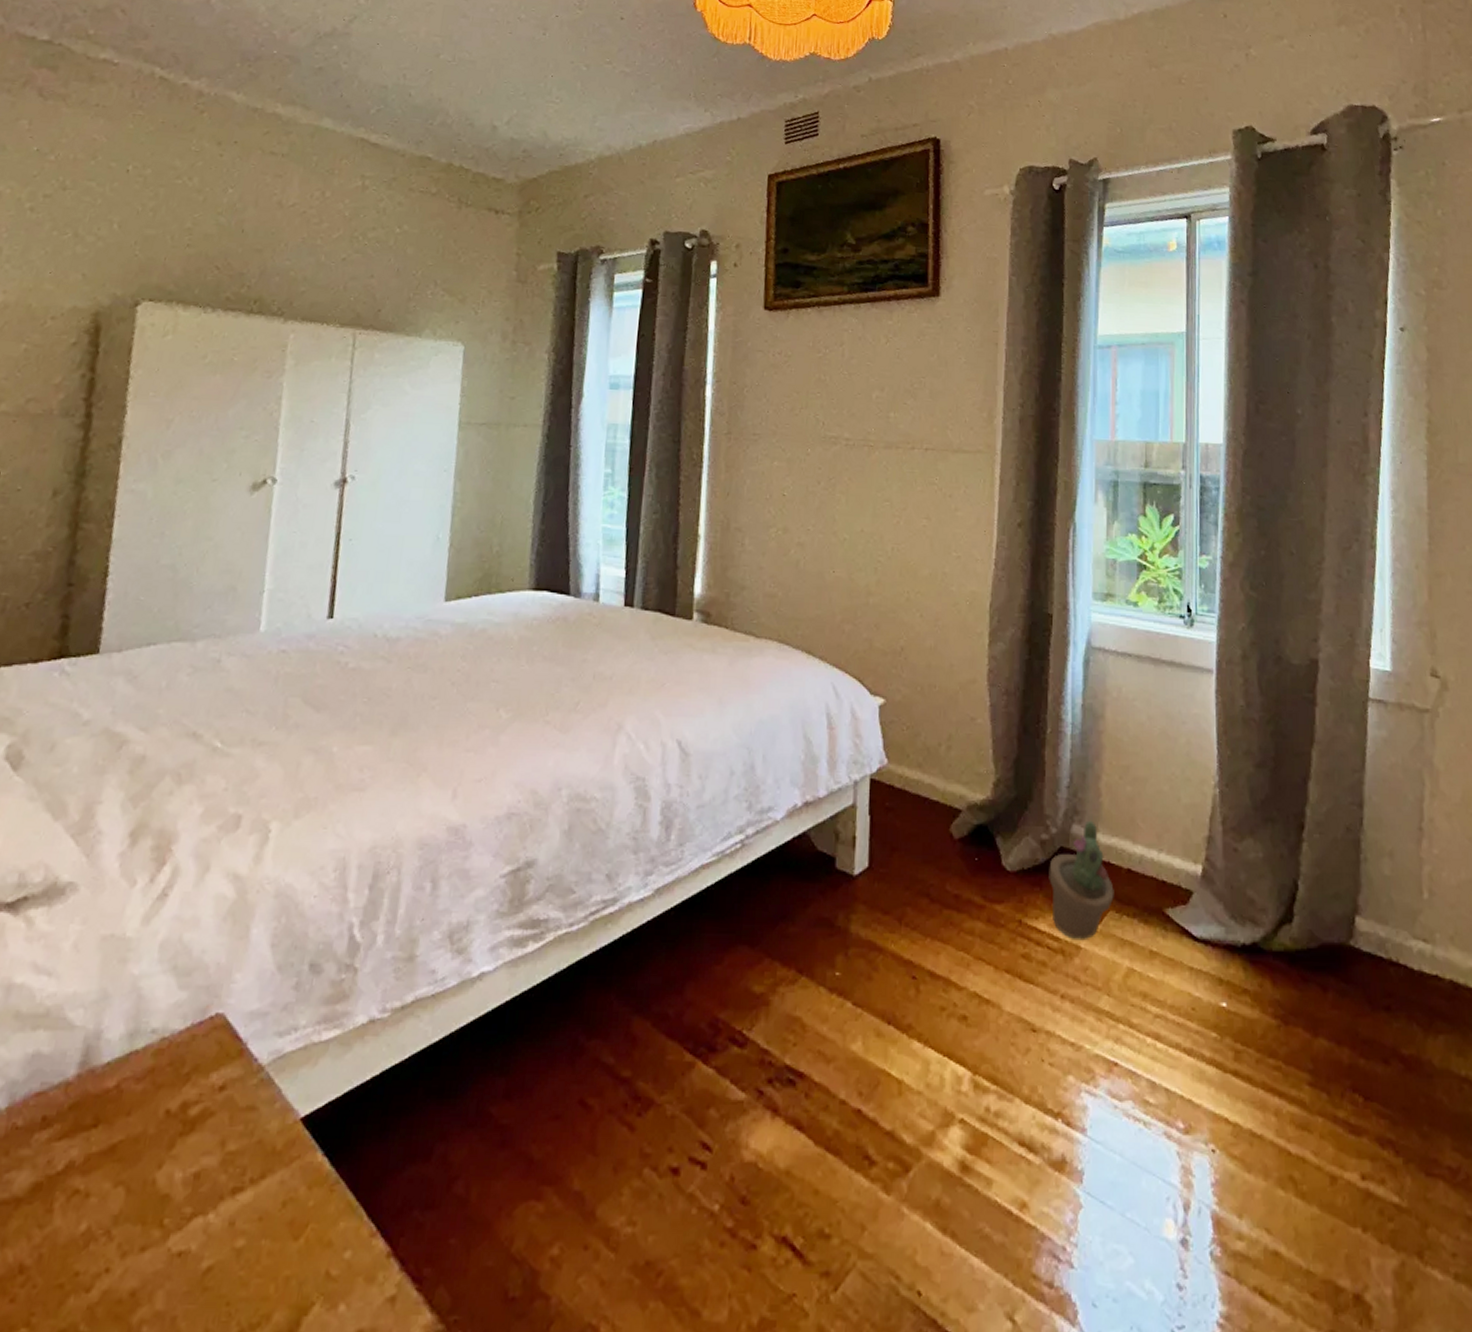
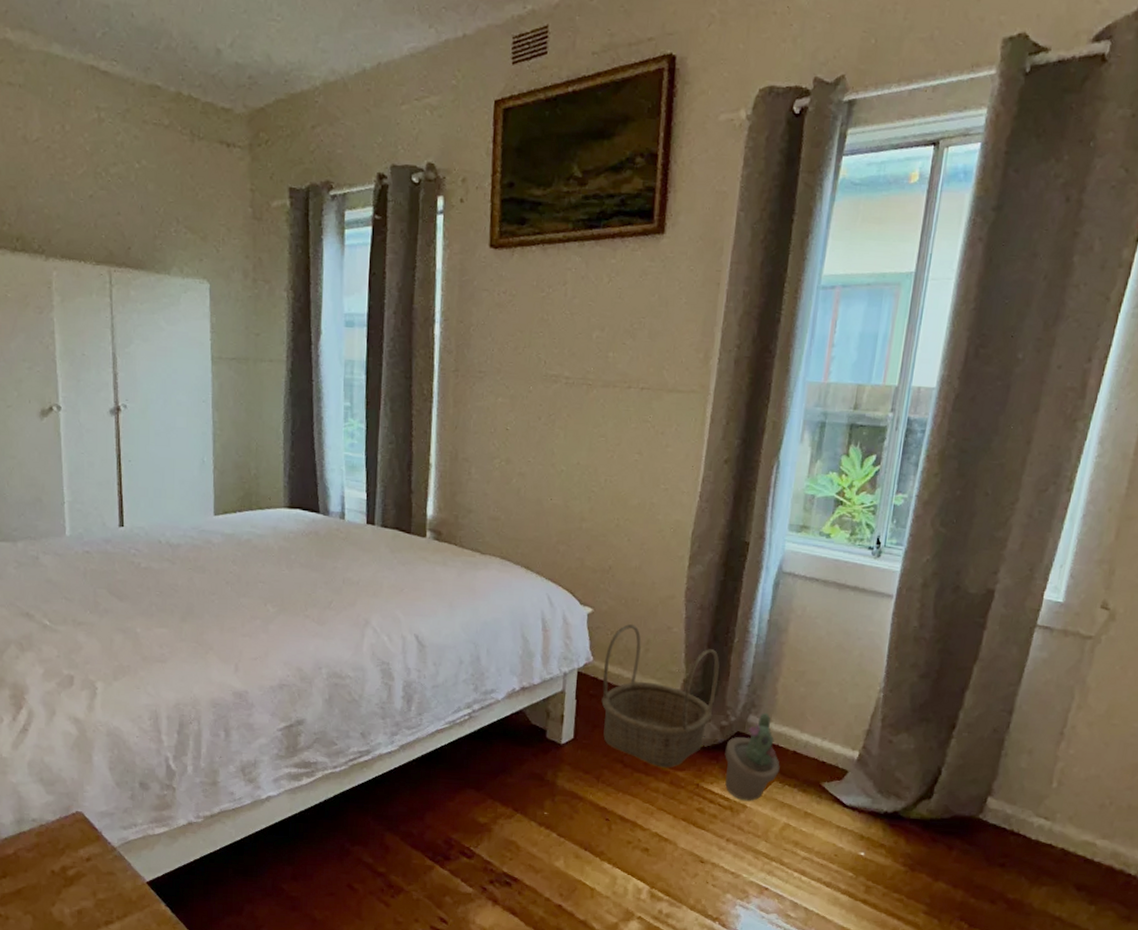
basket: none [900,715,1034,901] -> present [601,623,720,768]

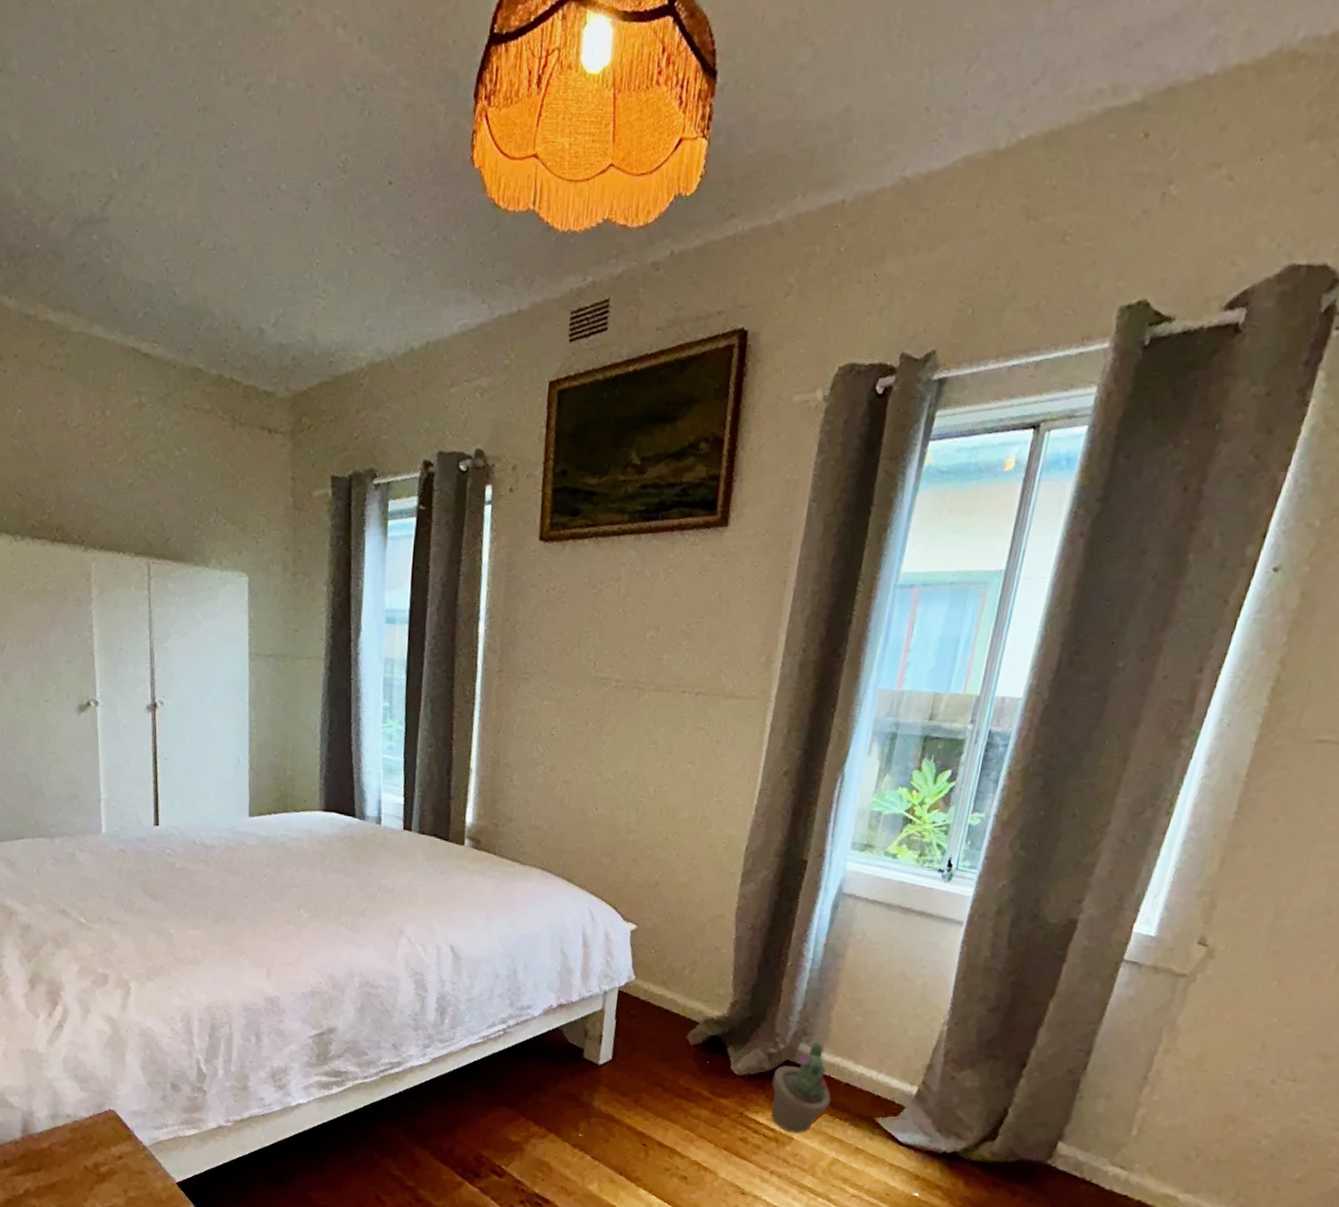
basket: present [601,623,720,768] -> none [642,942,770,1095]

